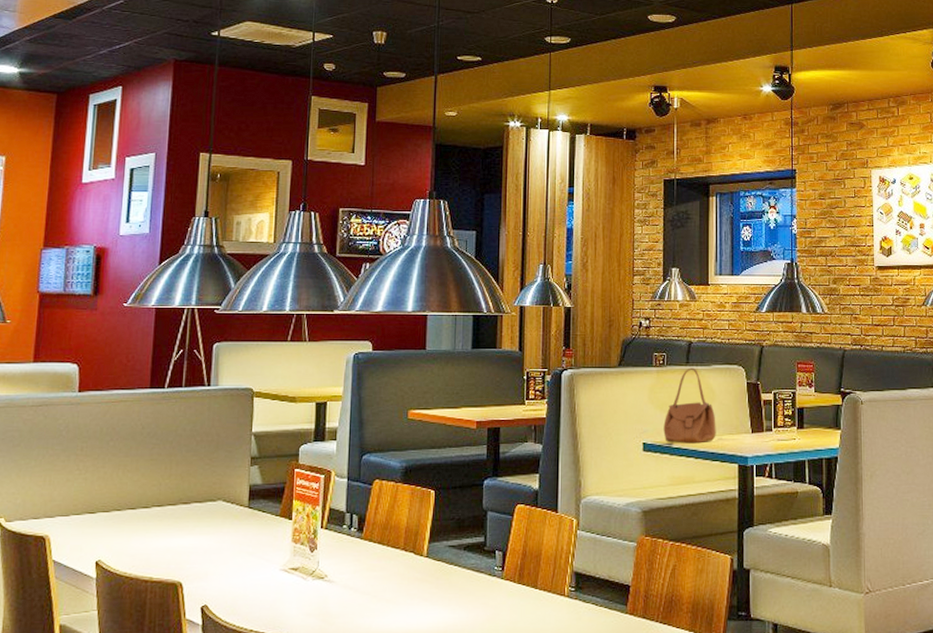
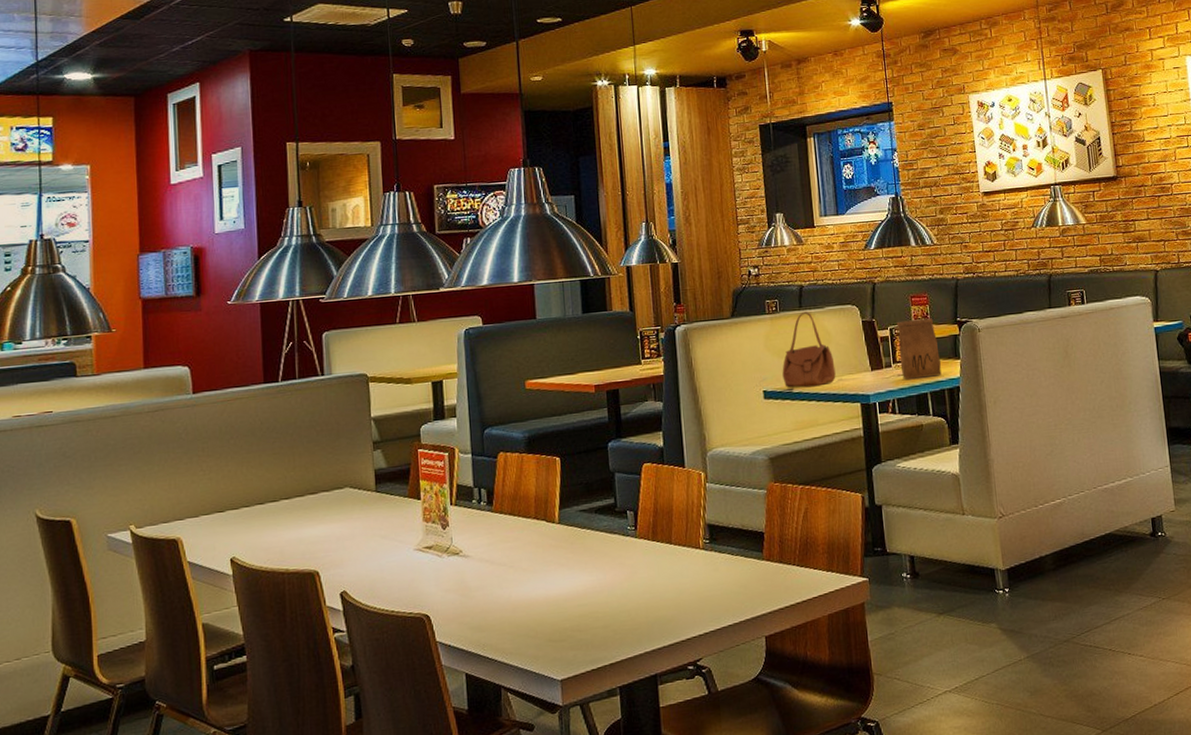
paper bag: none [780,386,821,445] -> present [896,318,942,379]

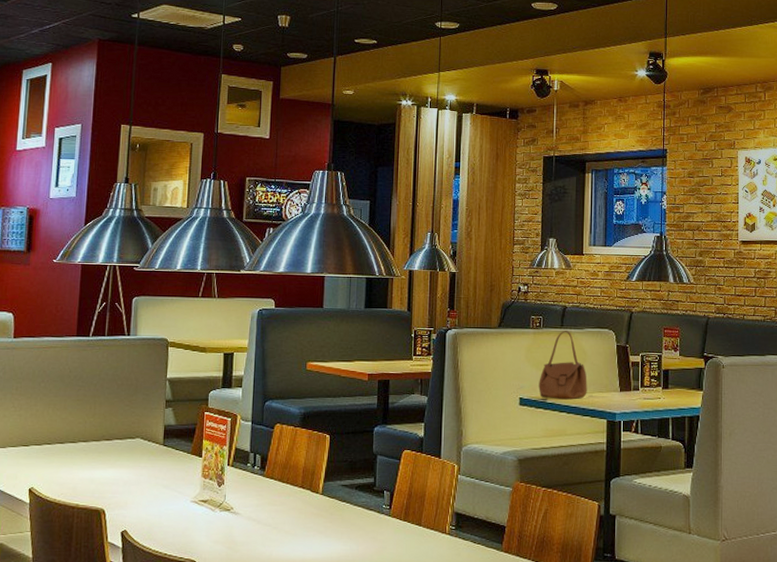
paper bag: present [896,318,942,379] -> none [647,349,684,404]

